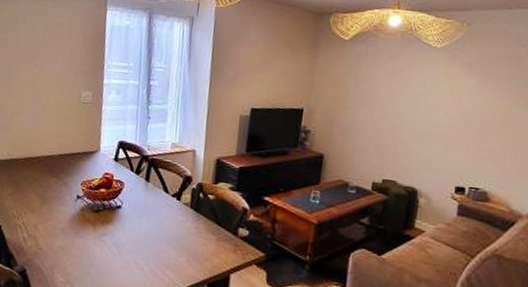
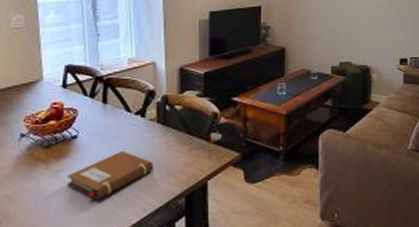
notebook: none [107,227,183,268] -> present [66,150,154,200]

